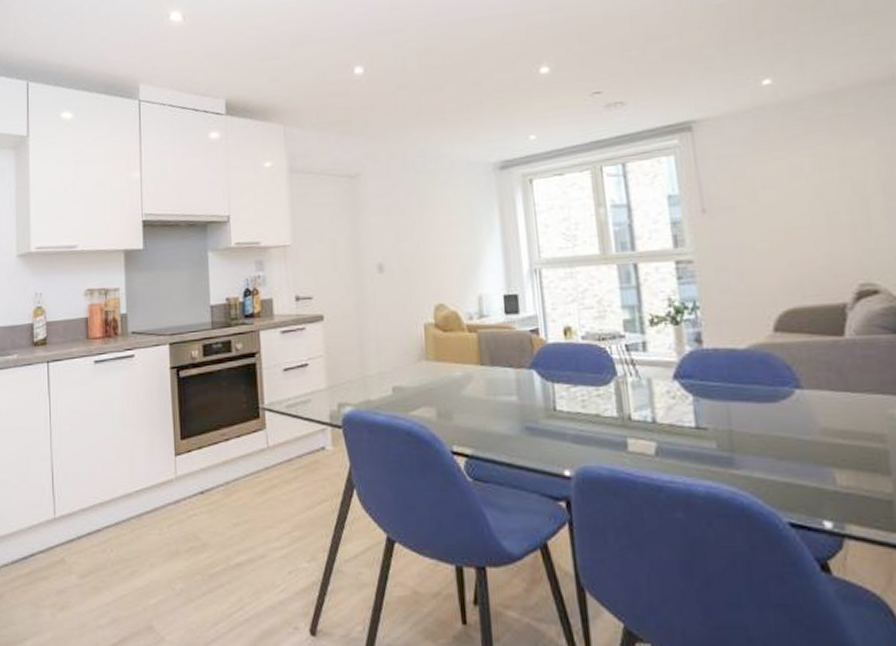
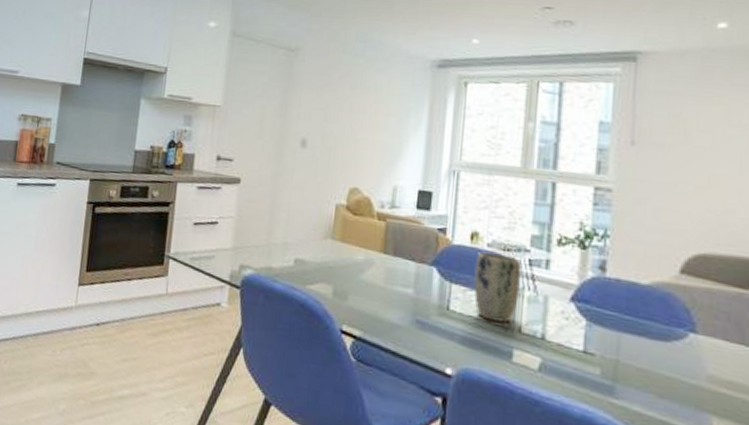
plant pot: none [573,344,623,415] -> present [474,251,522,323]

